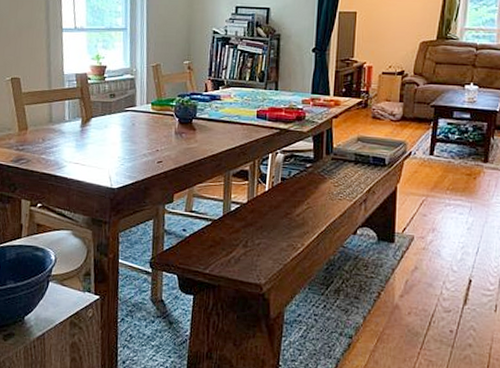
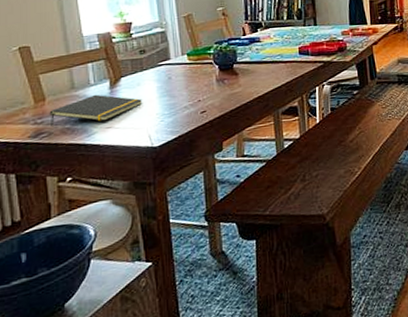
notepad: none [29,130,108,157] -> present [49,94,143,126]

